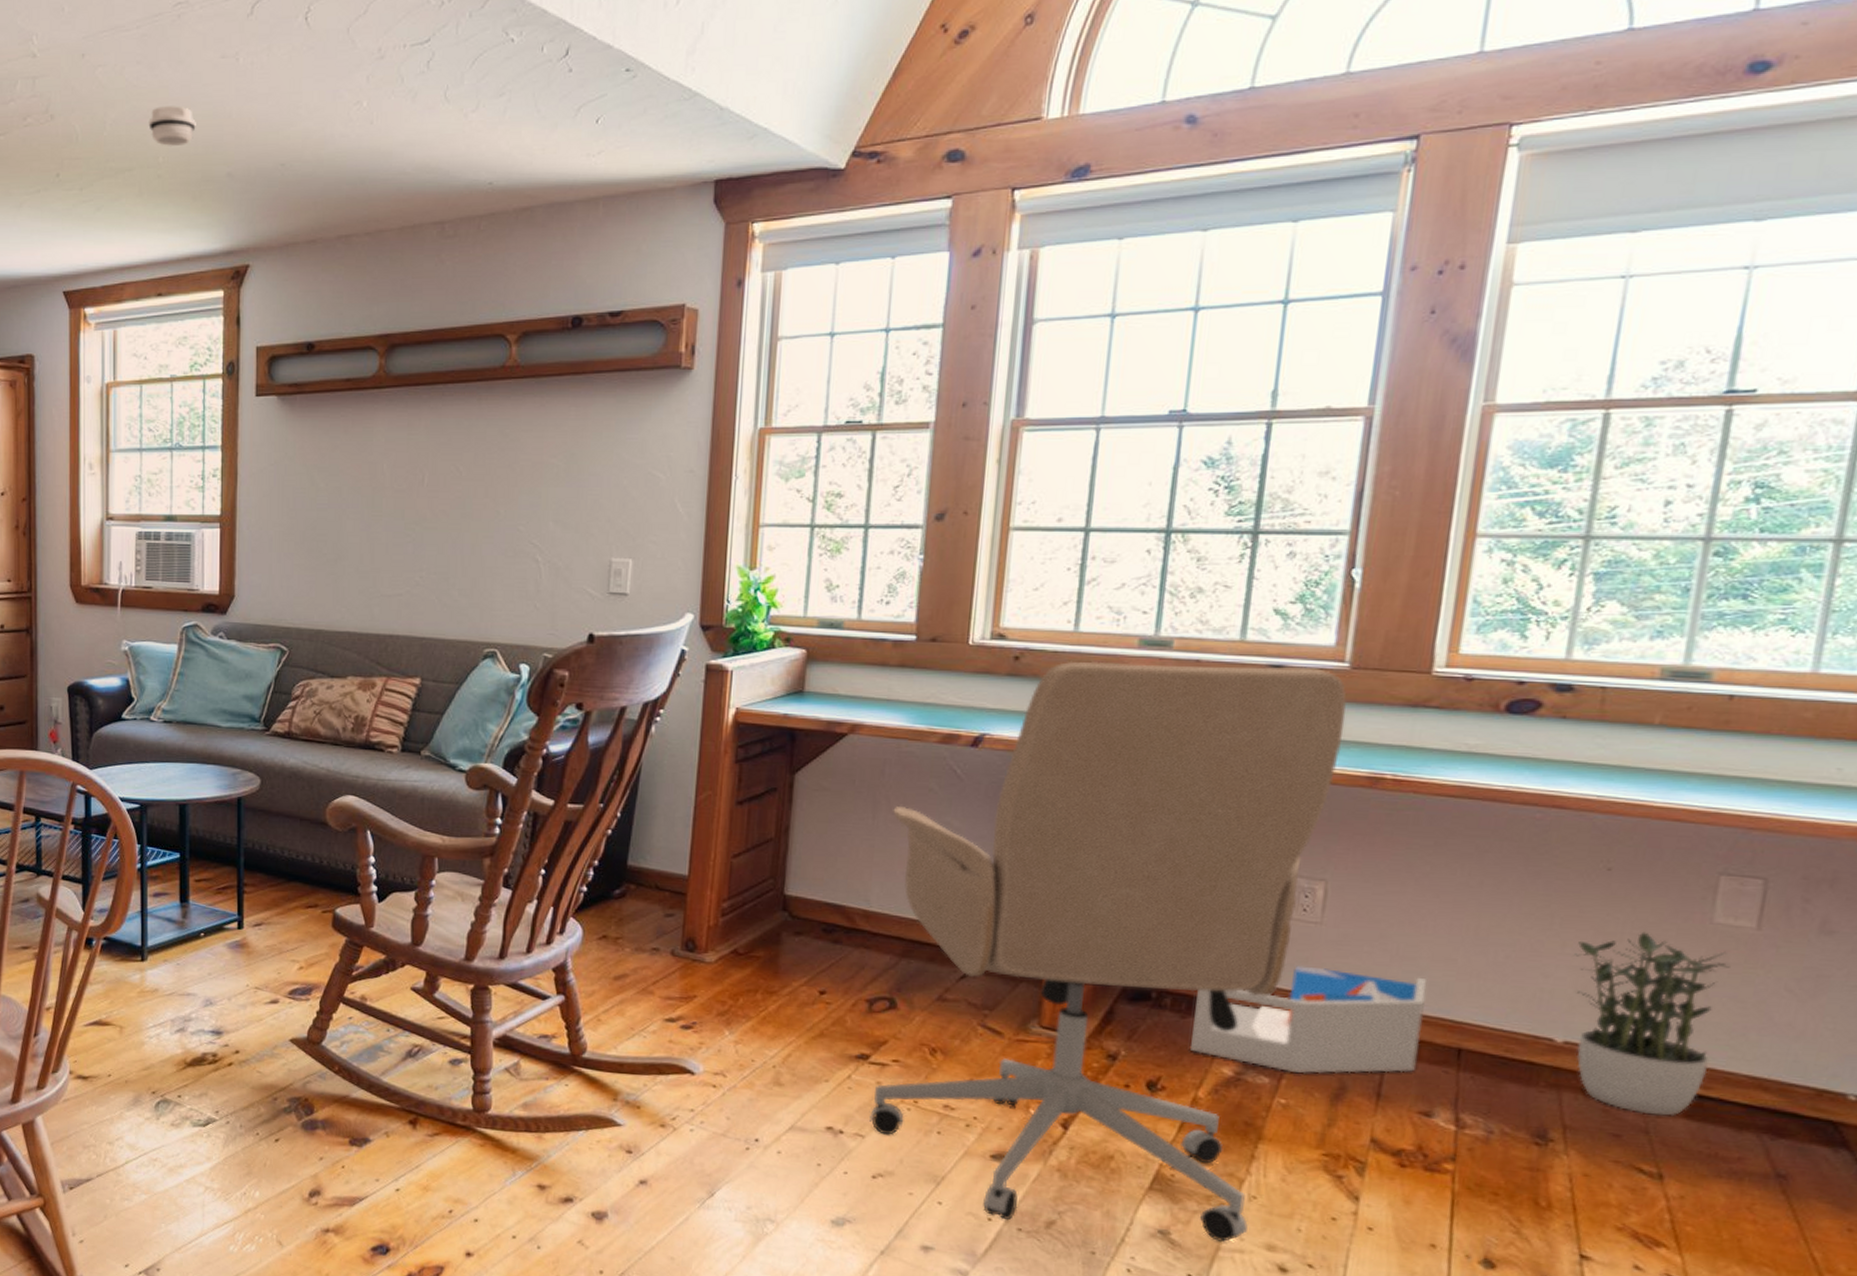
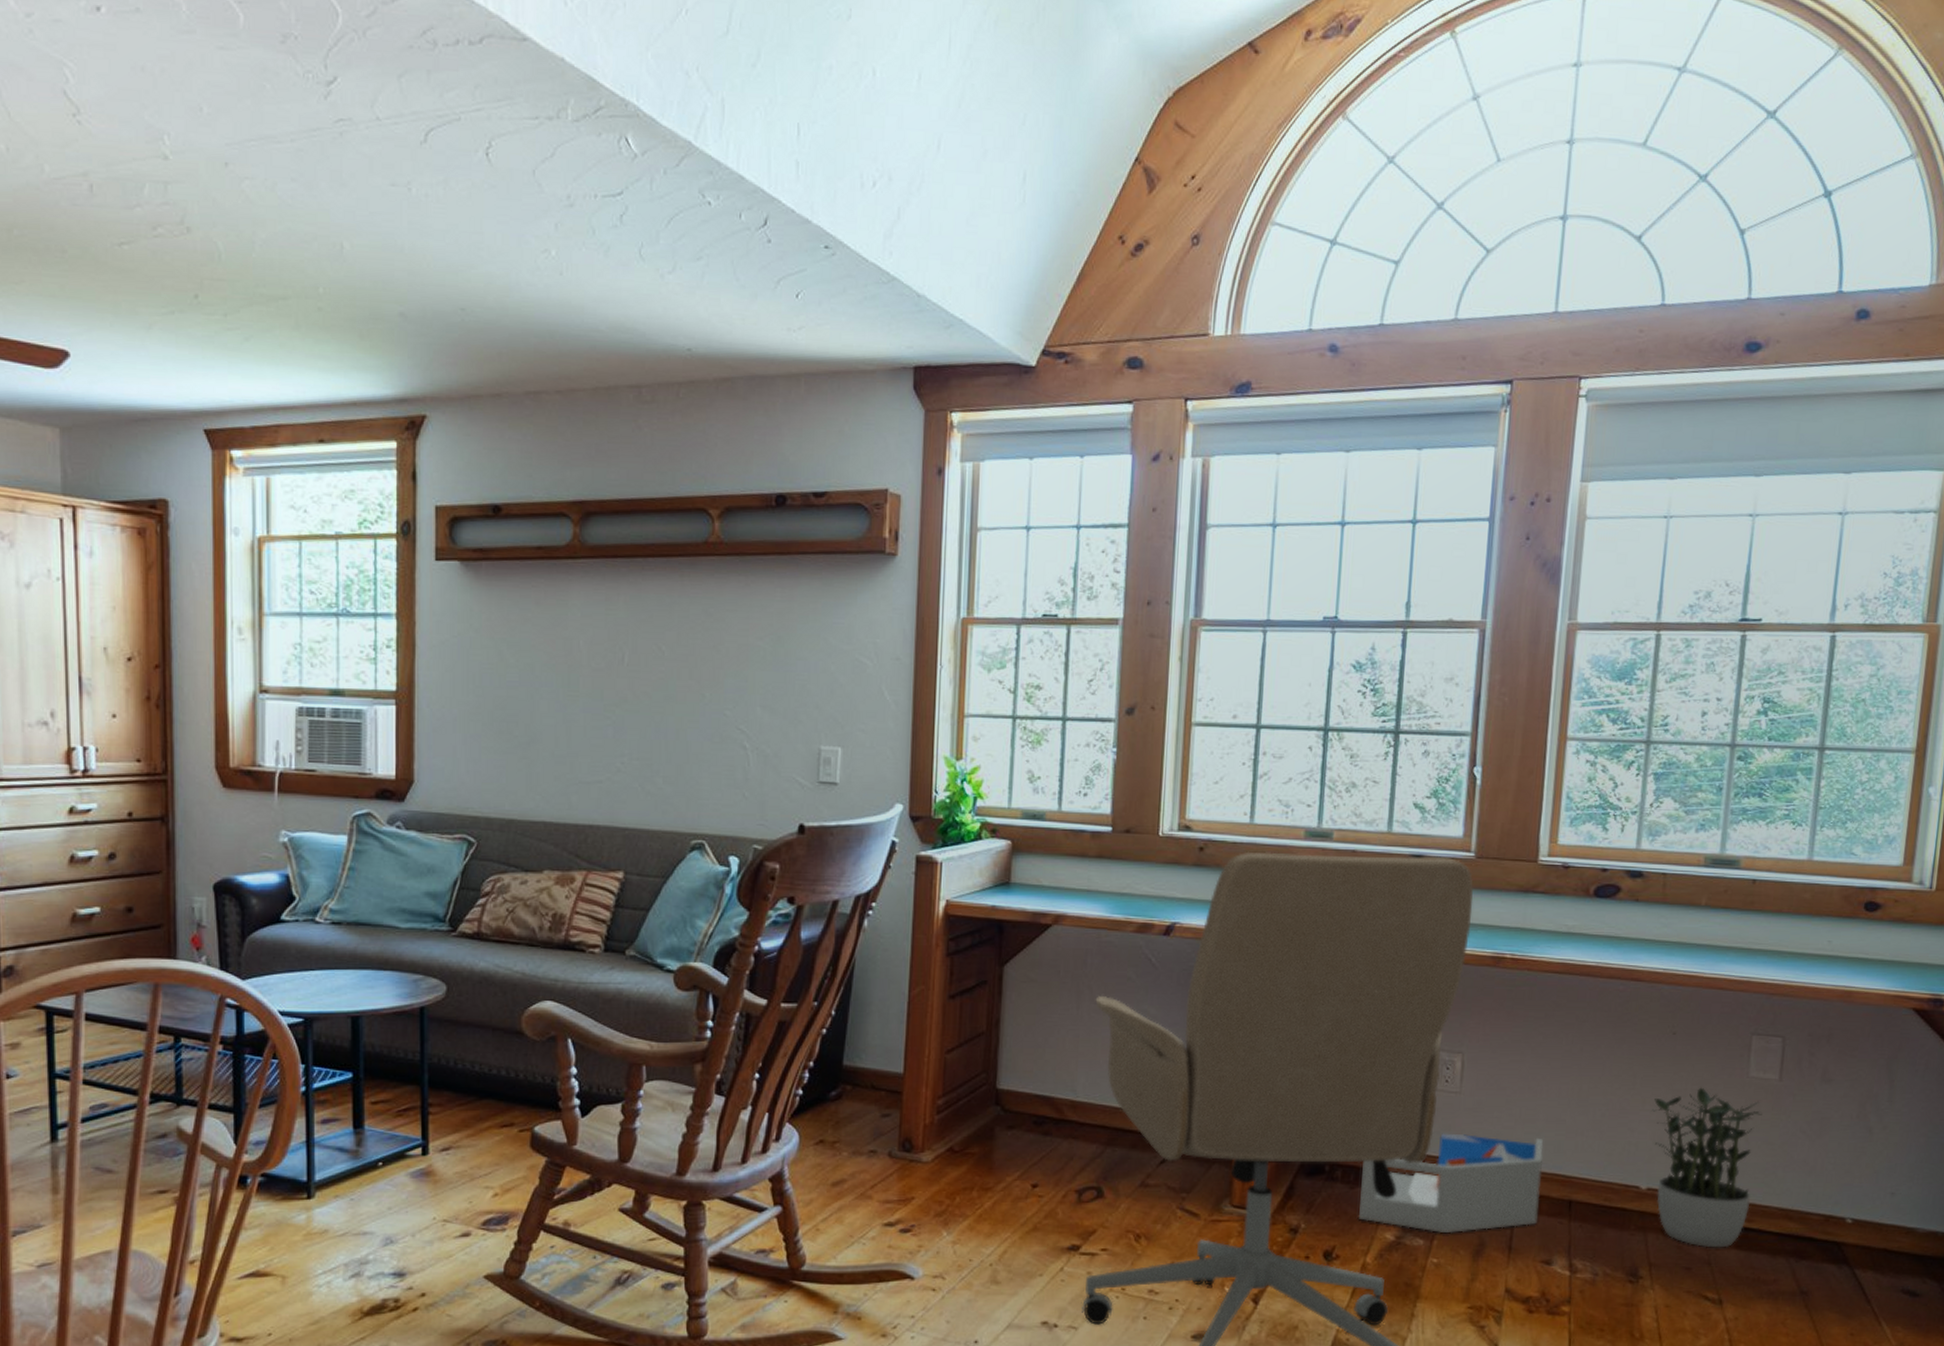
smoke detector: present [148,106,196,146] -> none [306,231,362,277]

